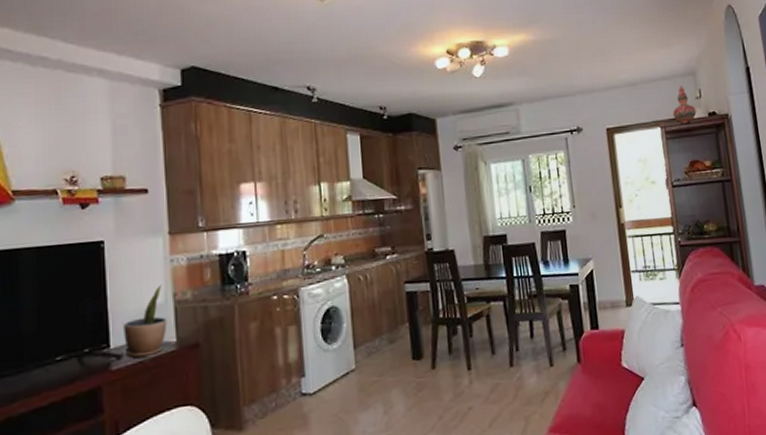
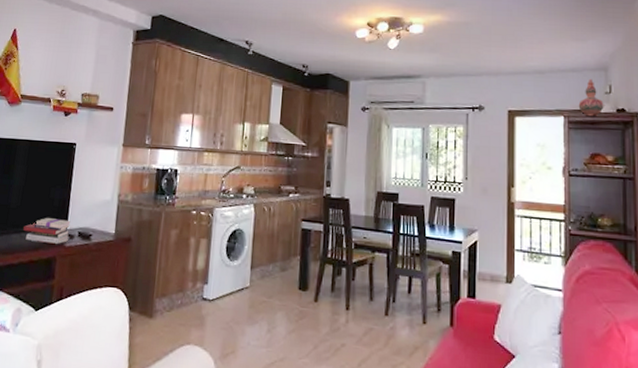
books: none [48,337,114,373] -> present [23,217,71,245]
potted plant: present [123,285,167,358] -> none [77,186,112,241]

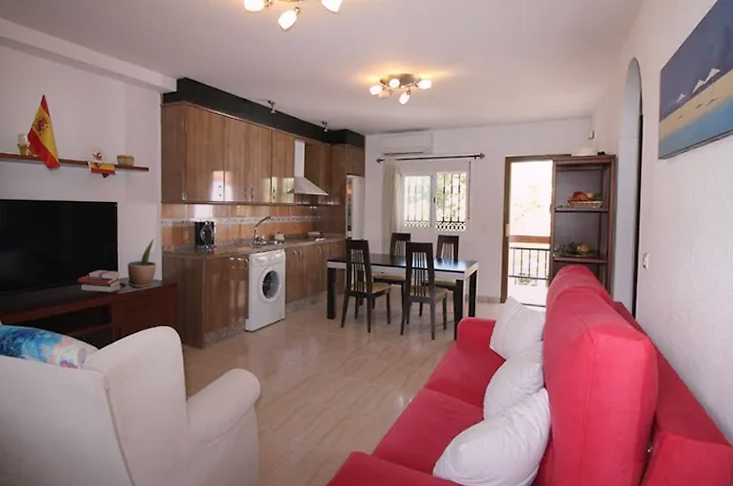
potted plant: none [77,186,112,241] -> present [127,239,157,288]
decorative vase: present [578,78,604,118] -> none [565,126,587,161]

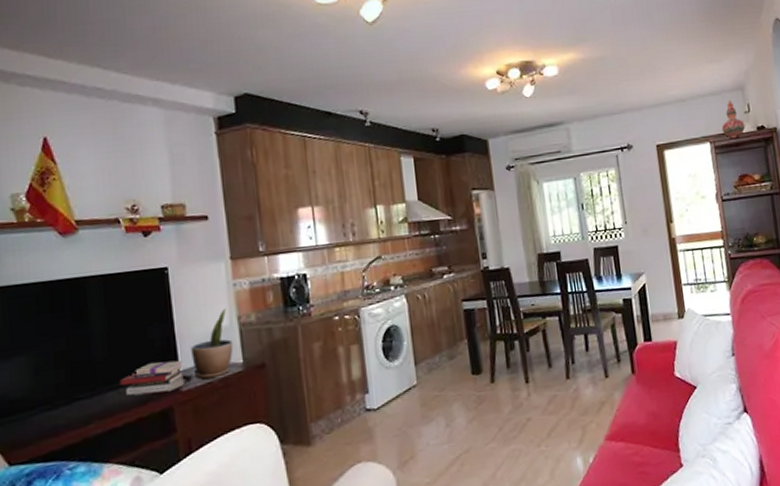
decorative vase: none [565,126,587,161] -> present [721,100,746,141]

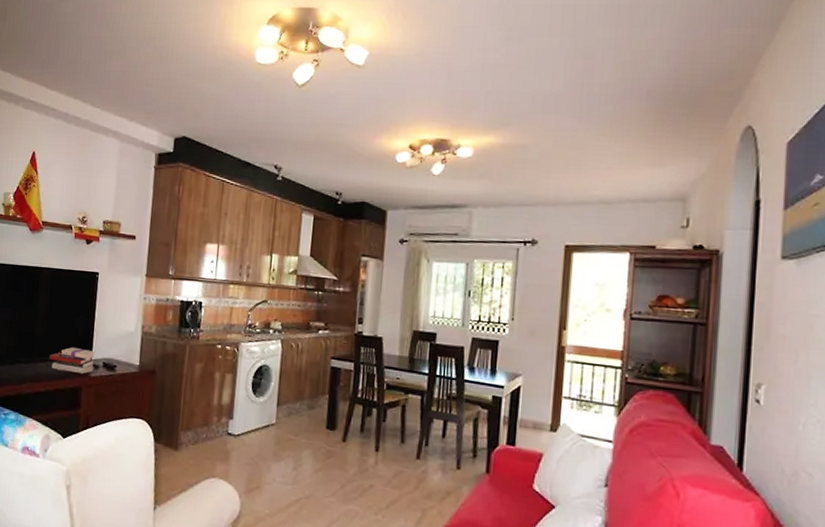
potted plant: present [191,309,233,380] -> none [102,317,135,372]
decorative vase: present [721,100,746,141] -> none [648,210,679,255]

